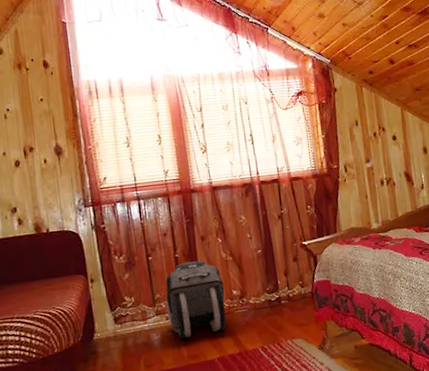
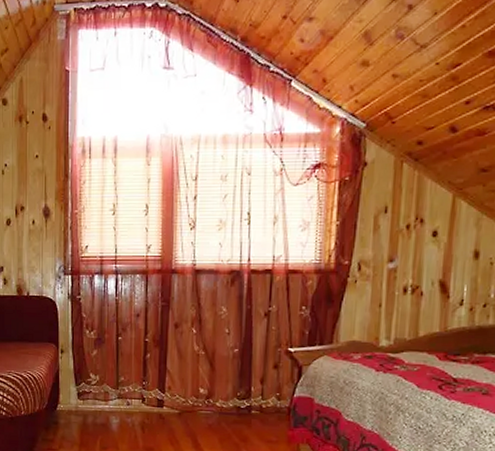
backpack: present [165,260,226,339] -> none [129,349,192,429]

